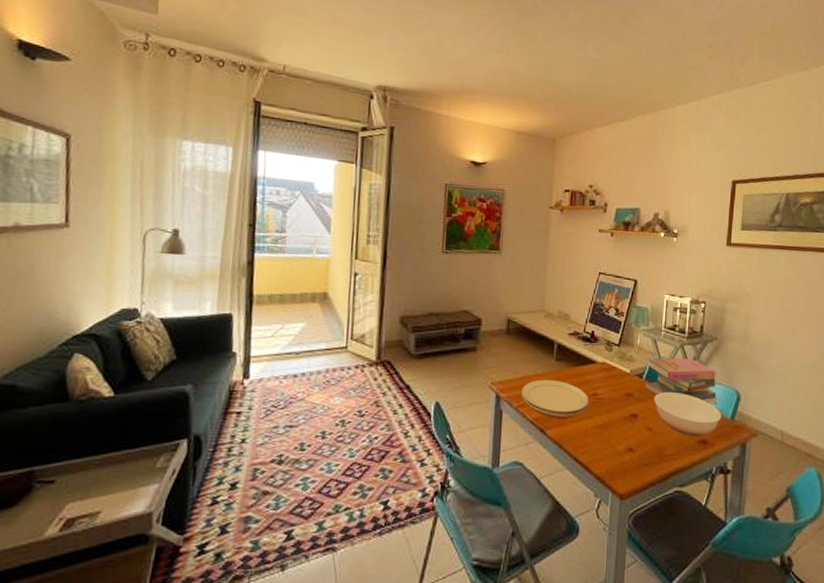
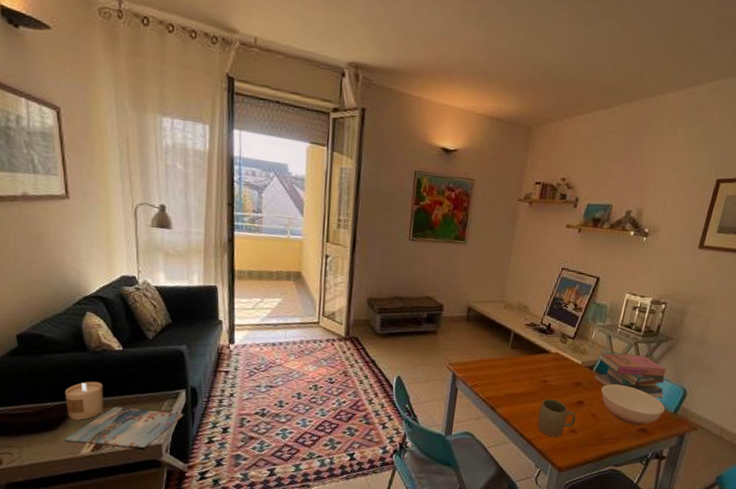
magazine: none [25,468,184,521] -> present [64,406,184,449]
candle: none [33,438,85,491] -> present [65,381,103,420]
plate: present [521,379,589,418] -> none [476,364,539,400]
mug: none [591,415,633,459] -> present [537,399,577,438]

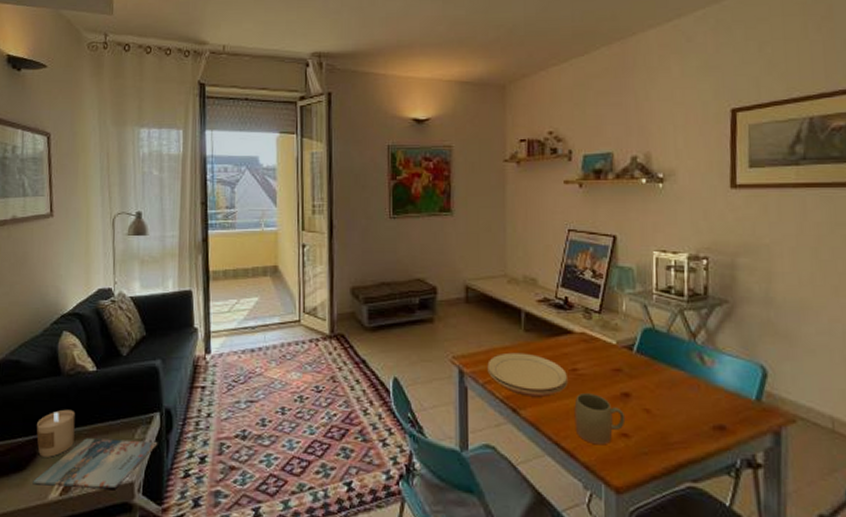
plate: none [476,364,539,400] -> present [487,352,569,397]
books: present [594,353,667,399] -> none [636,325,735,382]
bowl: present [601,383,665,426] -> none [650,366,743,422]

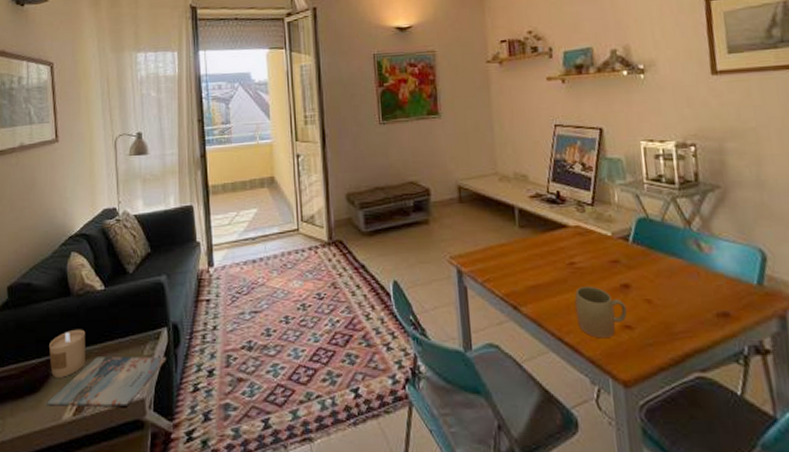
plate: present [487,352,569,397] -> none [485,249,567,293]

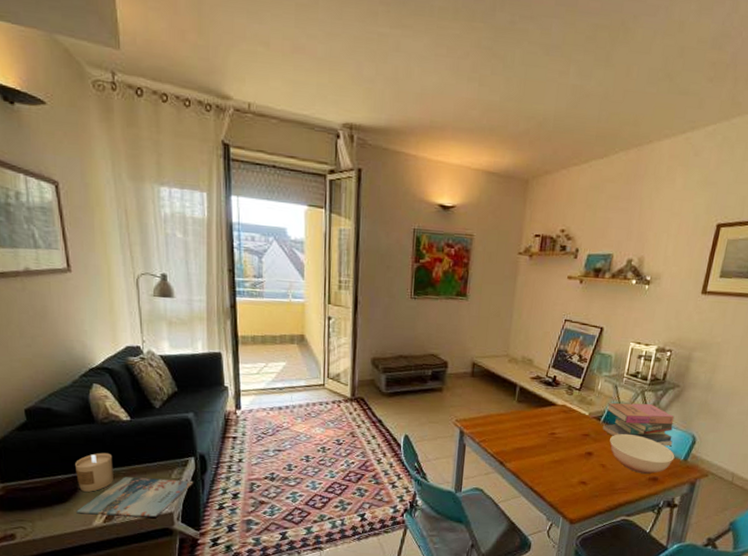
mug: present [574,287,628,339] -> none [547,452,586,490]
books: none [632,212,735,268] -> present [602,402,675,447]
bowl: none [648,254,744,309] -> present [609,433,675,475]

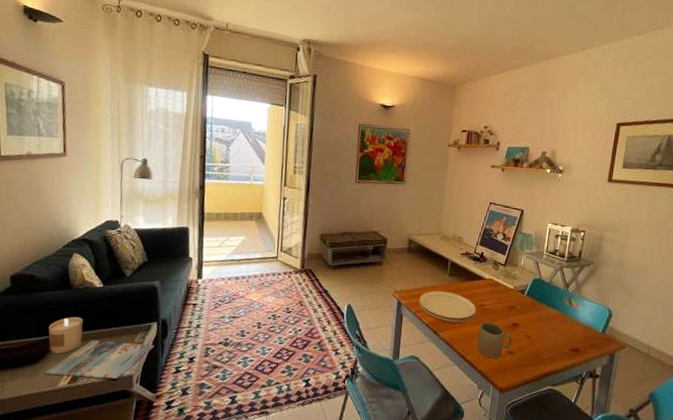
plate: none [483,418,547,454] -> present [419,290,477,324]
mug: none [547,452,586,490] -> present [477,322,513,359]
books: present [602,402,675,447] -> none [526,277,591,319]
bowl: present [609,433,675,475] -> none [533,306,594,346]

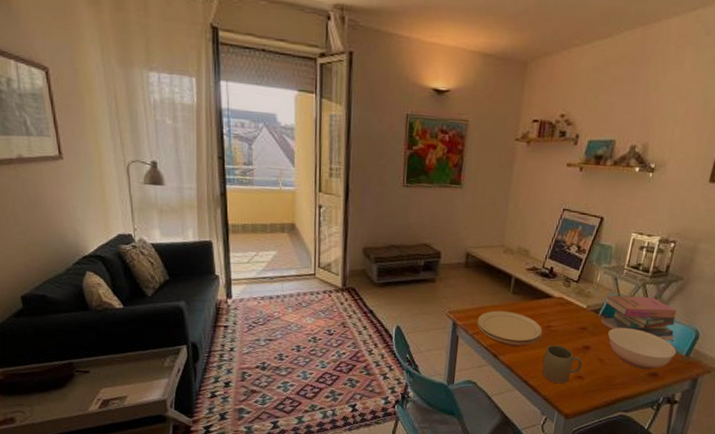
magazine: present [44,340,155,380] -> none [72,364,186,405]
candle: present [48,316,84,354] -> none [71,339,108,378]
books: none [526,277,591,319] -> present [600,295,677,342]
bowl: none [533,306,594,346] -> present [608,327,677,370]

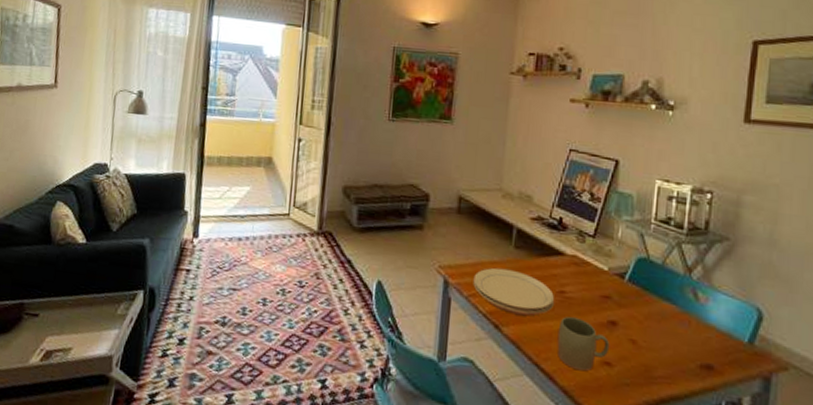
books: present [600,295,677,342] -> none [627,256,729,322]
bowl: present [608,327,677,370] -> none [639,298,735,360]

